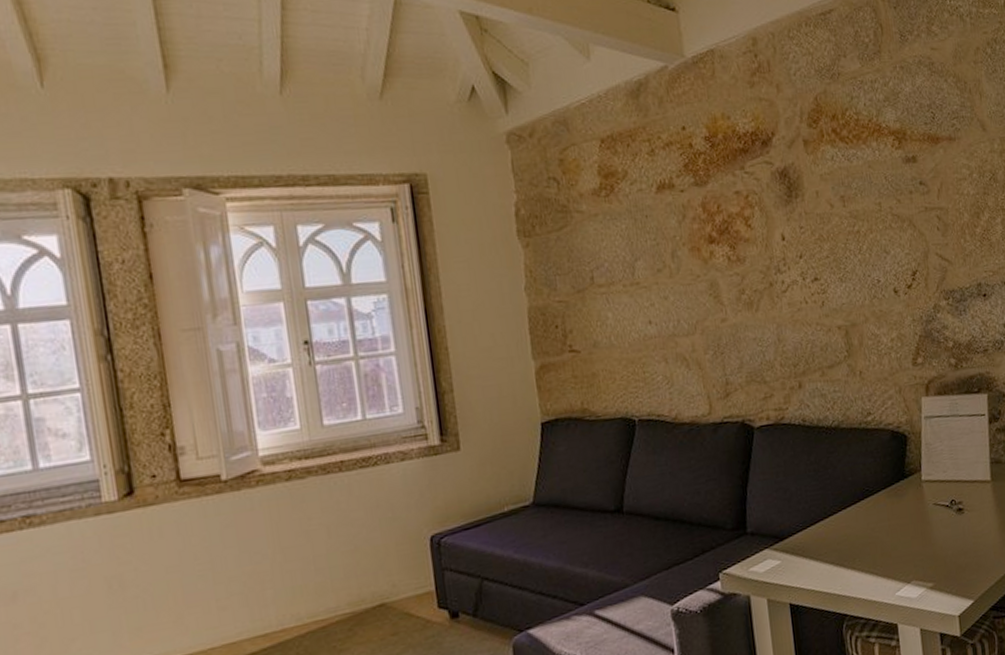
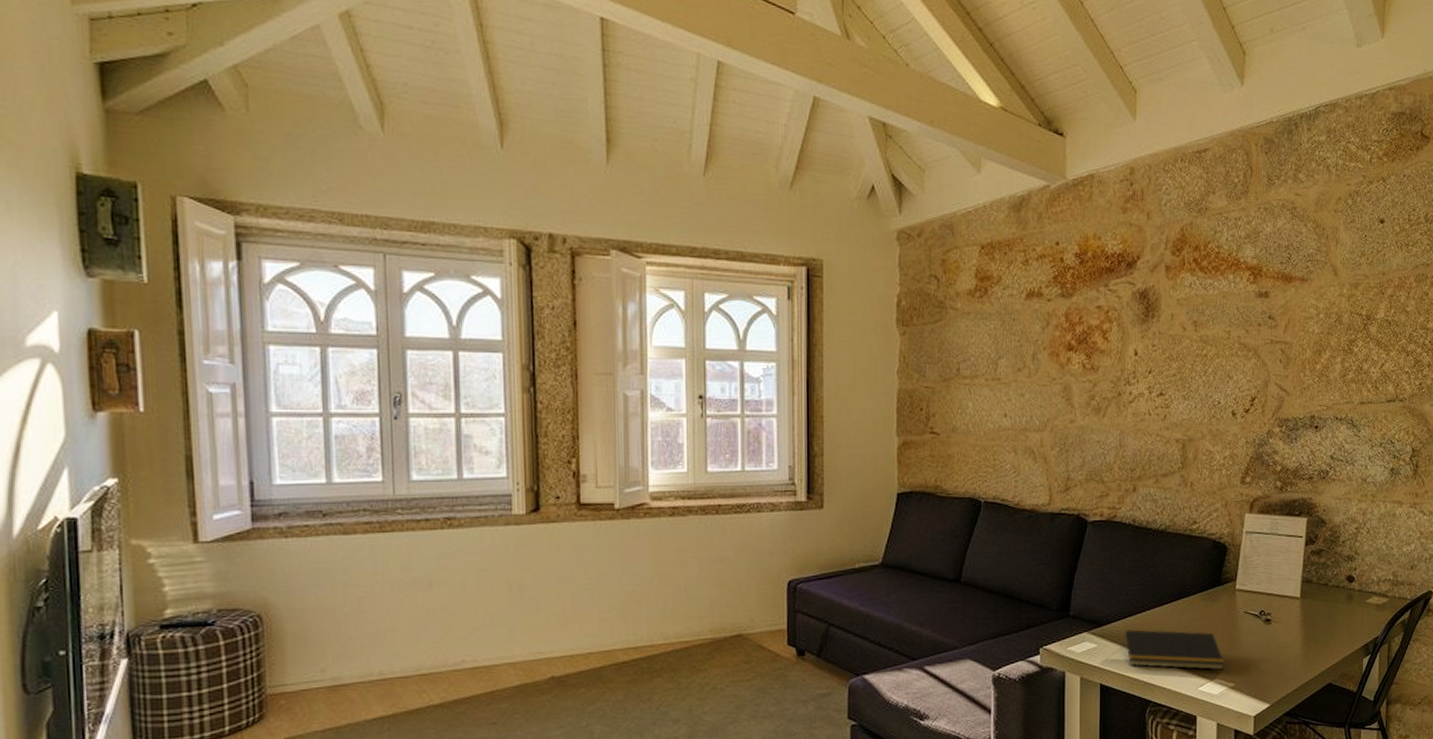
notepad: none [808,531,921,580] -> present [1122,629,1224,670]

